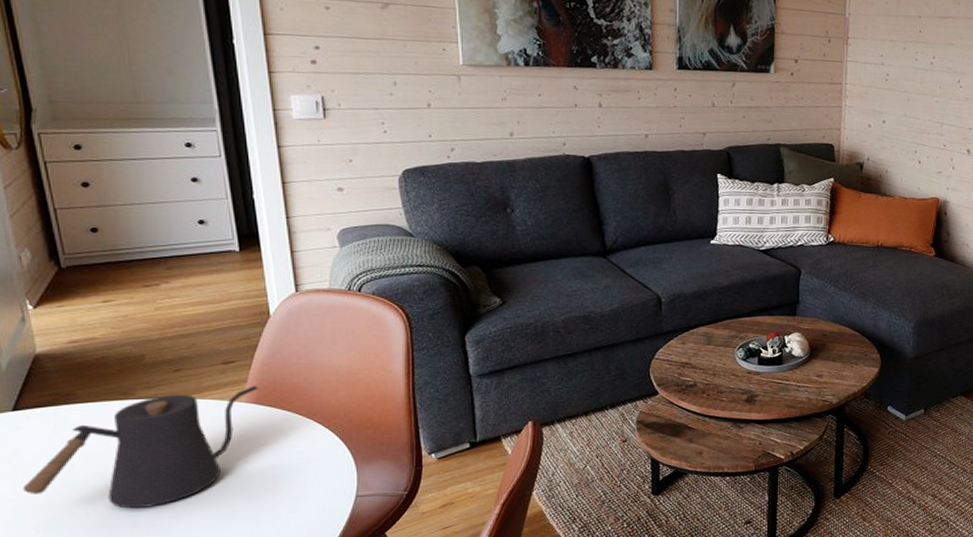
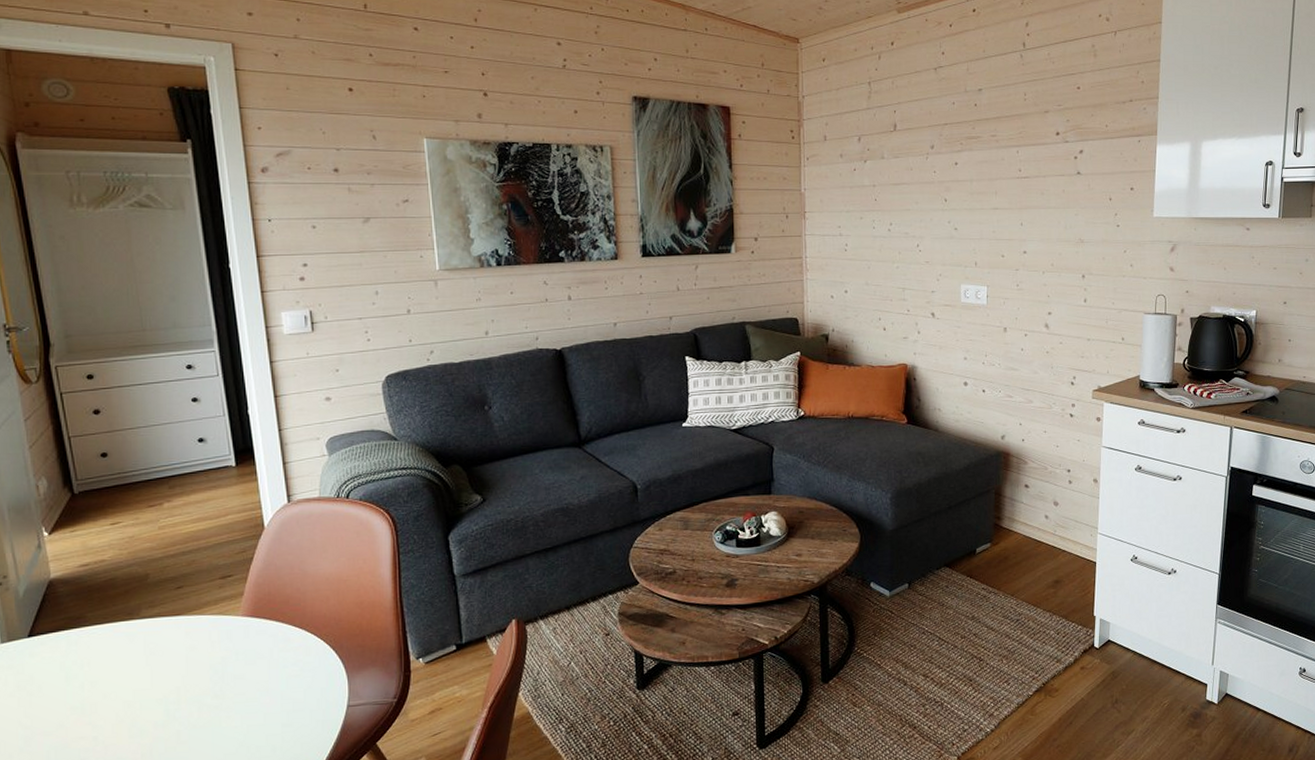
kettle: present [23,385,260,509] -> none [36,598,256,730]

